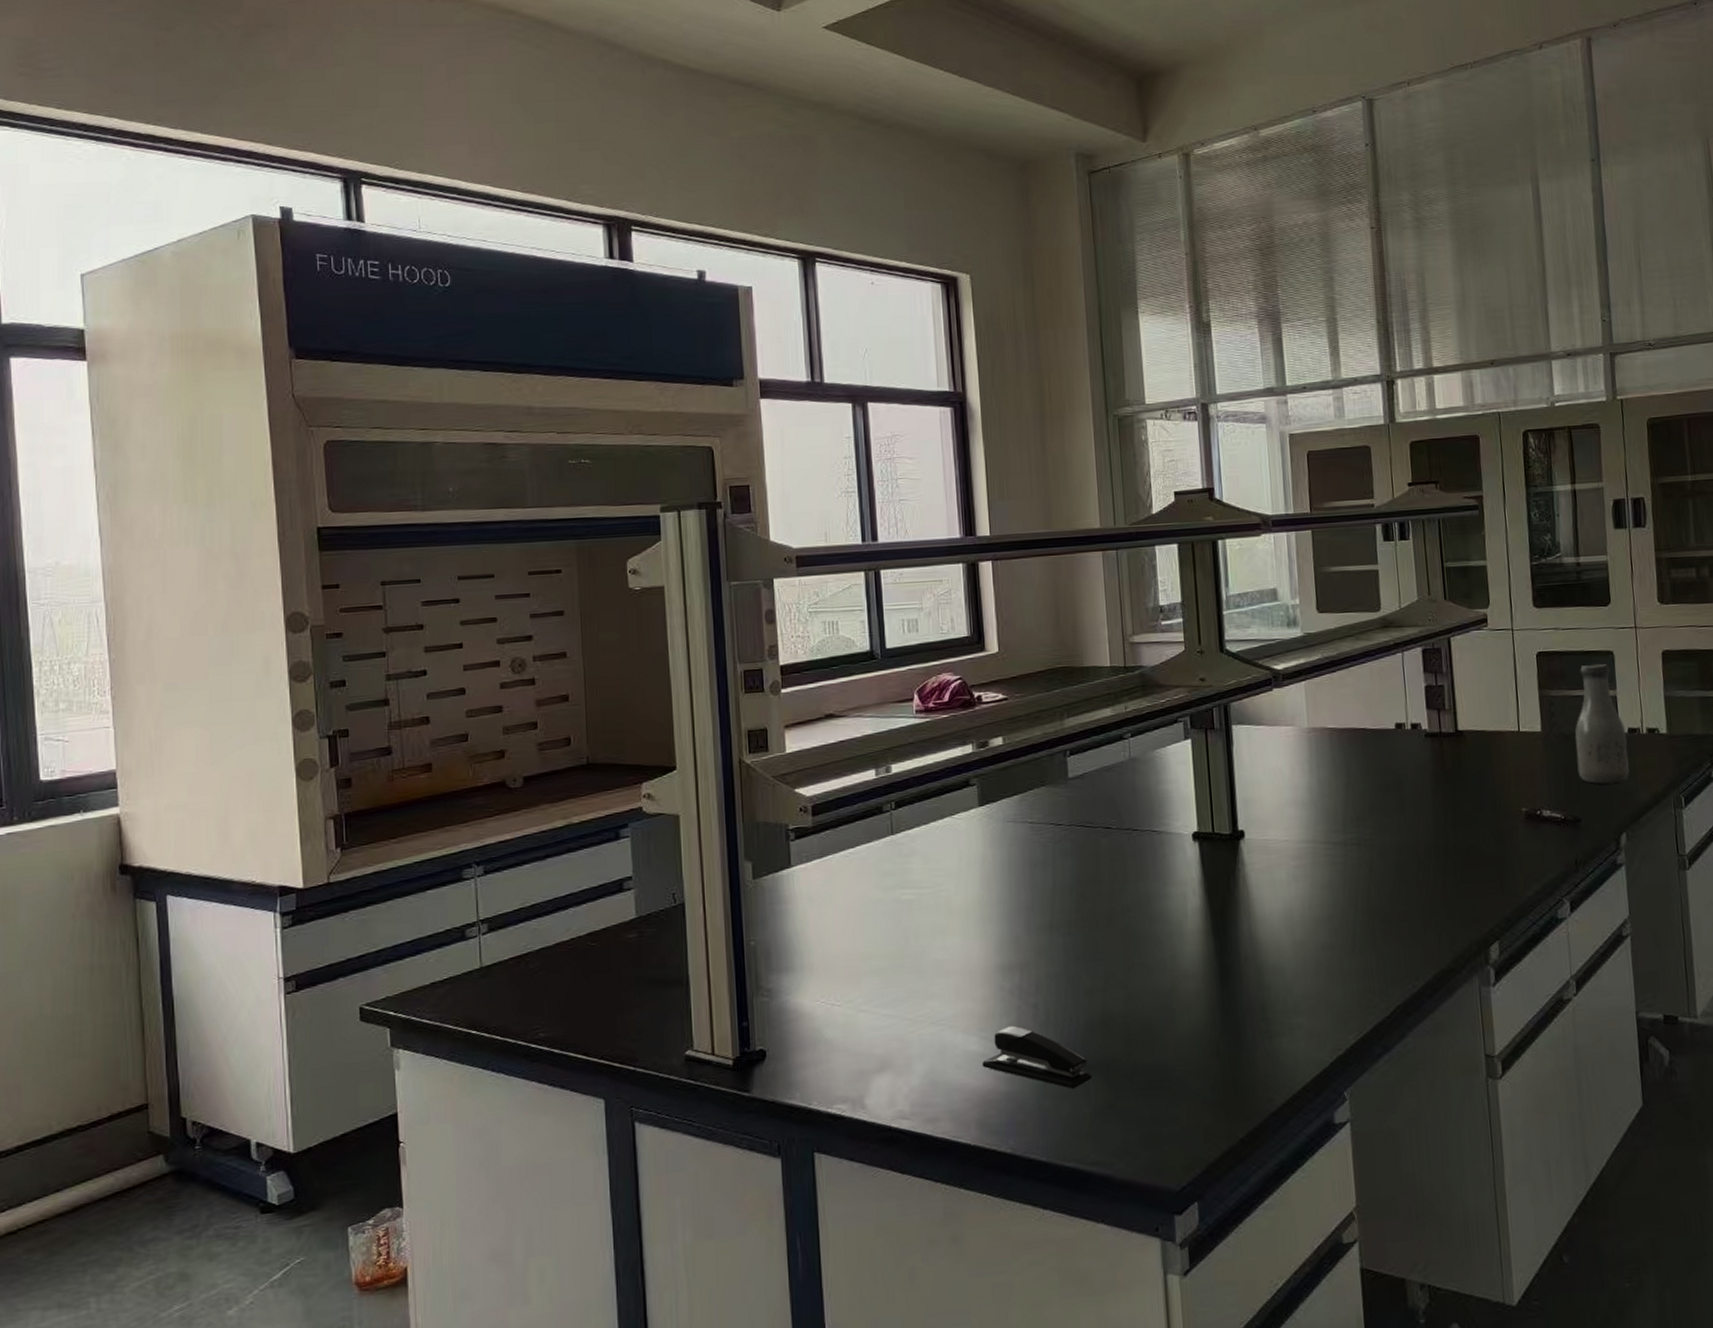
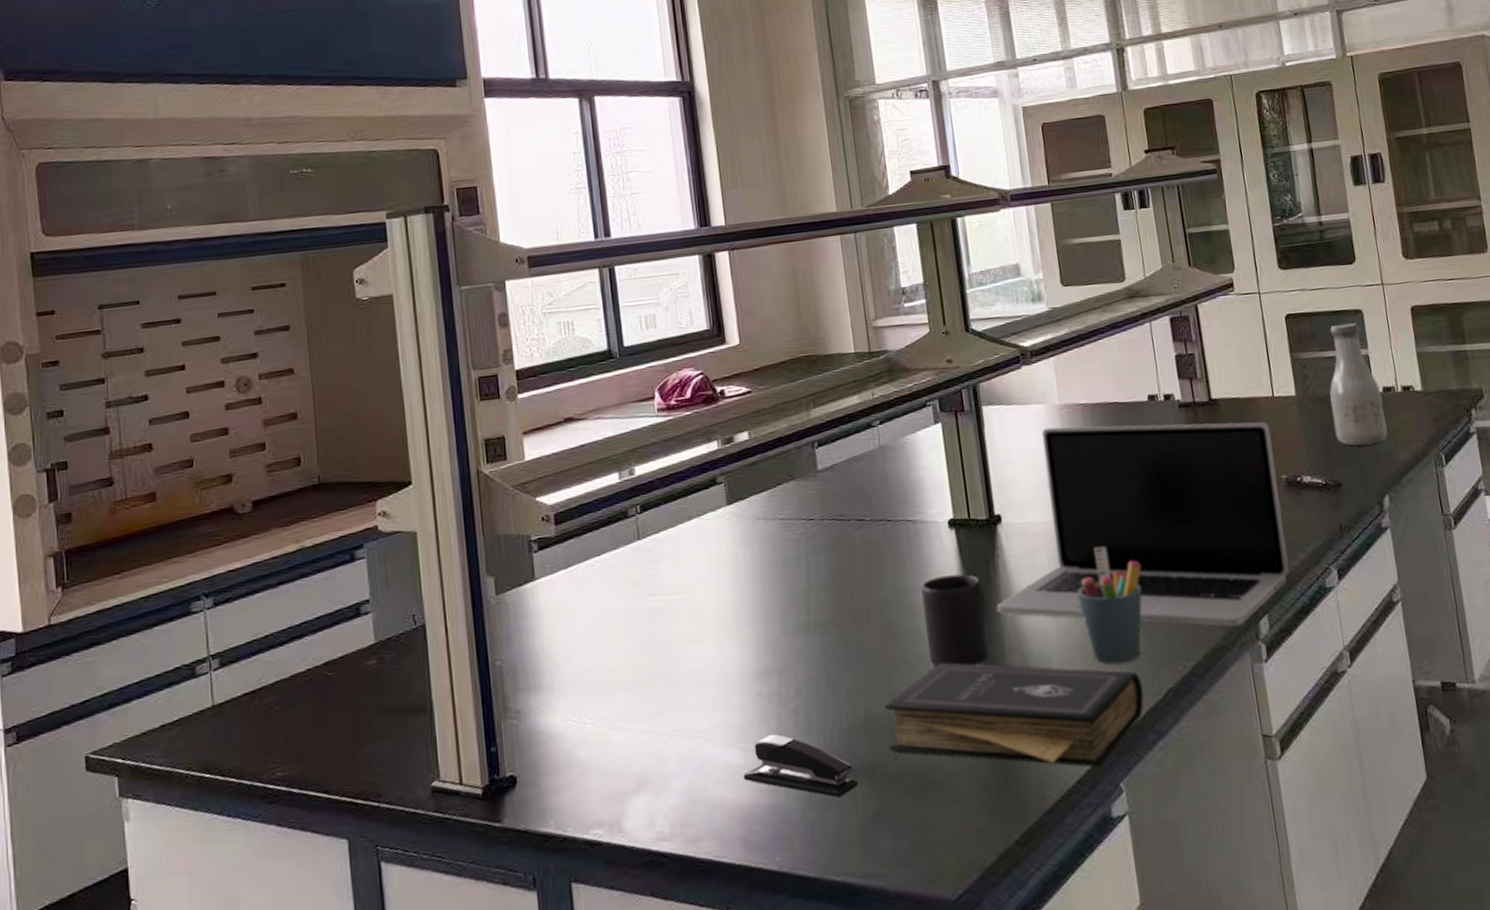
book: none [1121,967,1372,1076] -> present [885,662,1144,768]
mug: none [1162,885,1225,973] -> present [921,574,990,667]
laptop: none [1234,749,1523,951] -> present [996,422,1290,627]
pen holder: none [1314,867,1379,979] -> present [1077,546,1142,664]

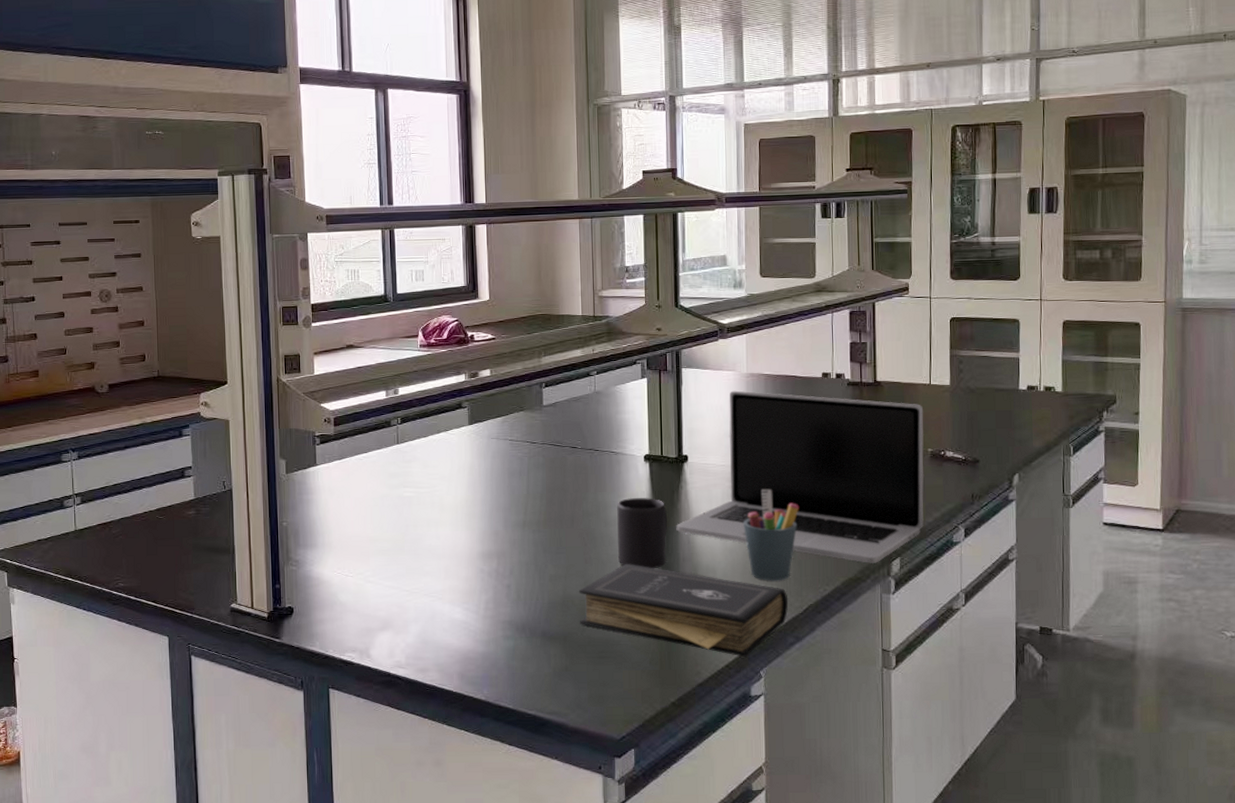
stapler: present [743,733,859,798] -> none [464,601,553,653]
bottle: present [1329,323,1388,446] -> none [979,329,1026,432]

